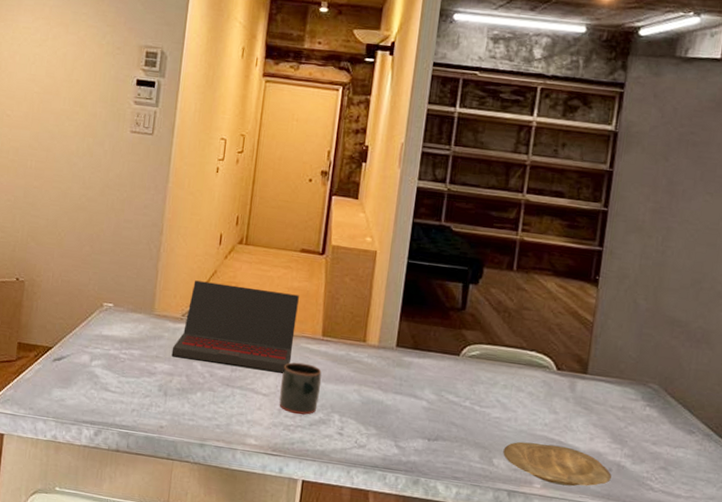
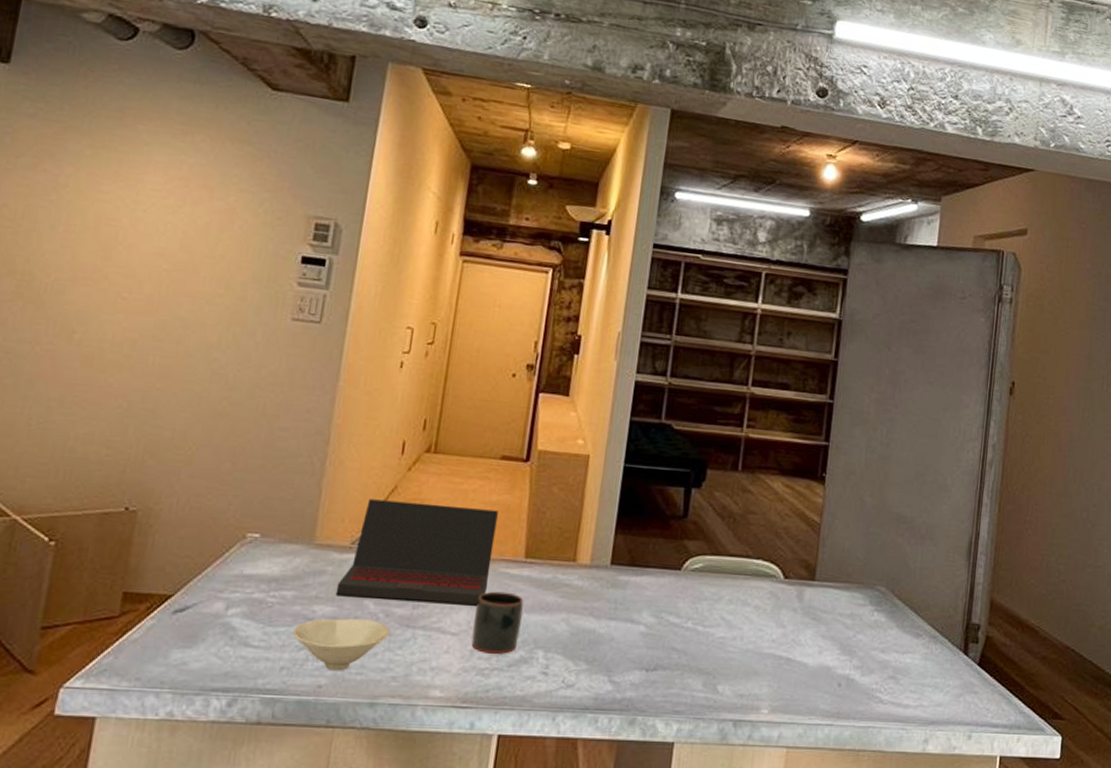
bowl: none [140,374,215,417] -> present [292,618,391,671]
plate: present [503,441,612,486] -> none [728,662,842,708]

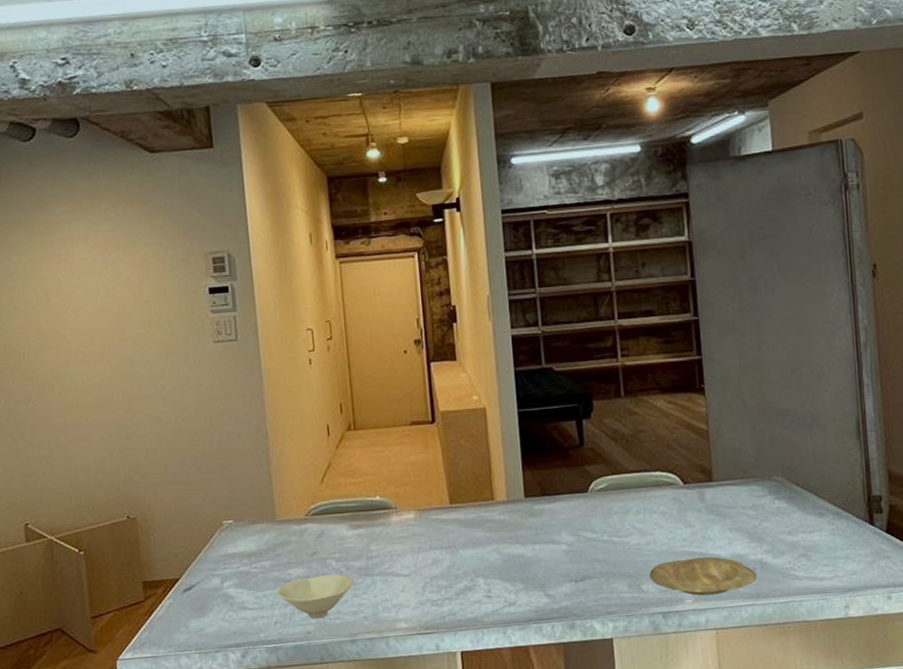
laptop: present [335,499,498,607] -> none [302,468,424,560]
mug: present [471,591,524,654] -> none [418,534,460,587]
plate: none [728,662,842,708] -> present [649,556,758,596]

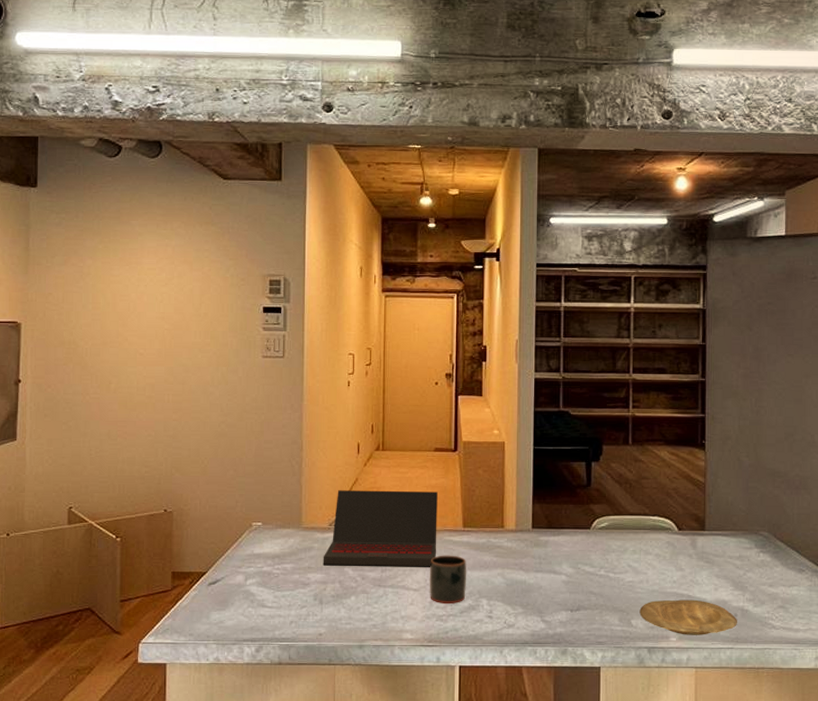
bowl: present [277,574,354,619] -> none [295,582,368,622]
laptop: none [302,468,424,560] -> present [323,490,438,568]
mug: none [418,534,460,587] -> present [429,555,467,603]

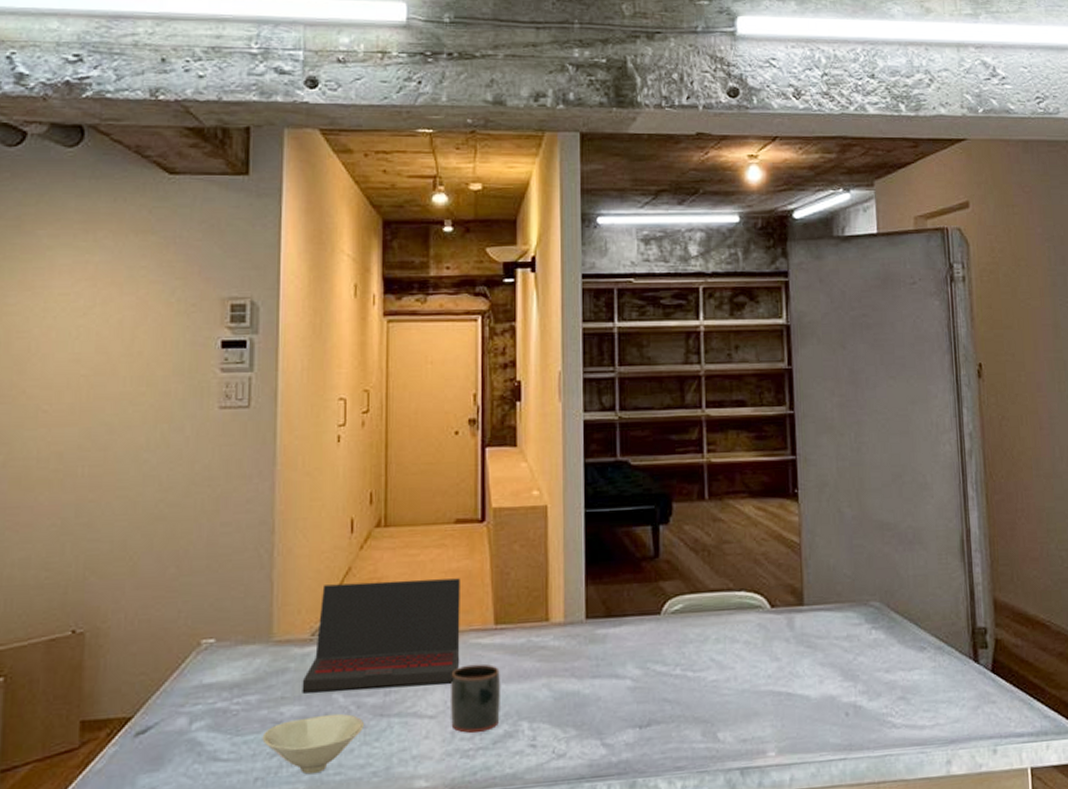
bowl: none [295,582,368,622] -> present [262,713,365,775]
plate: present [639,599,738,635] -> none [727,697,851,747]

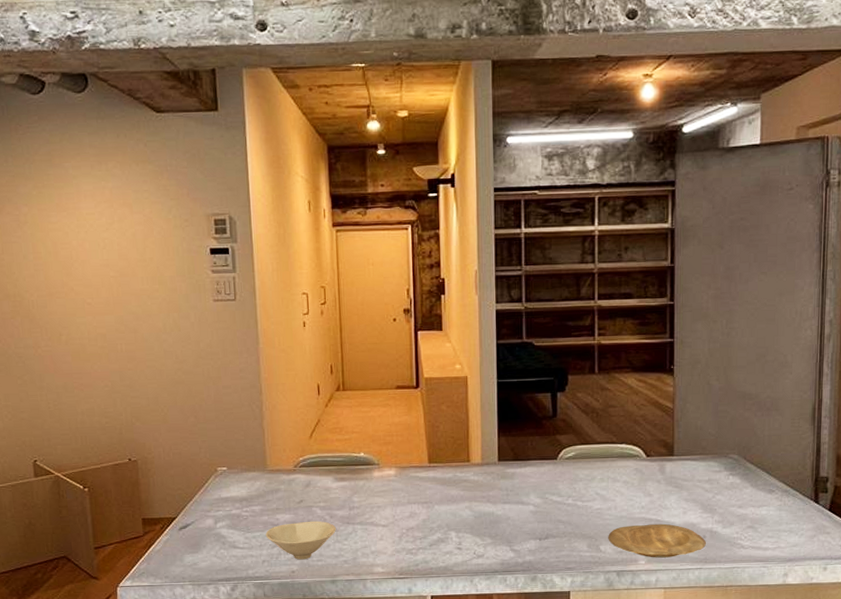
laptop: present [302,578,460,694] -> none [290,429,403,507]
mug: present [450,663,501,733] -> none [397,490,435,538]
plate: none [727,697,851,747] -> present [608,523,707,558]

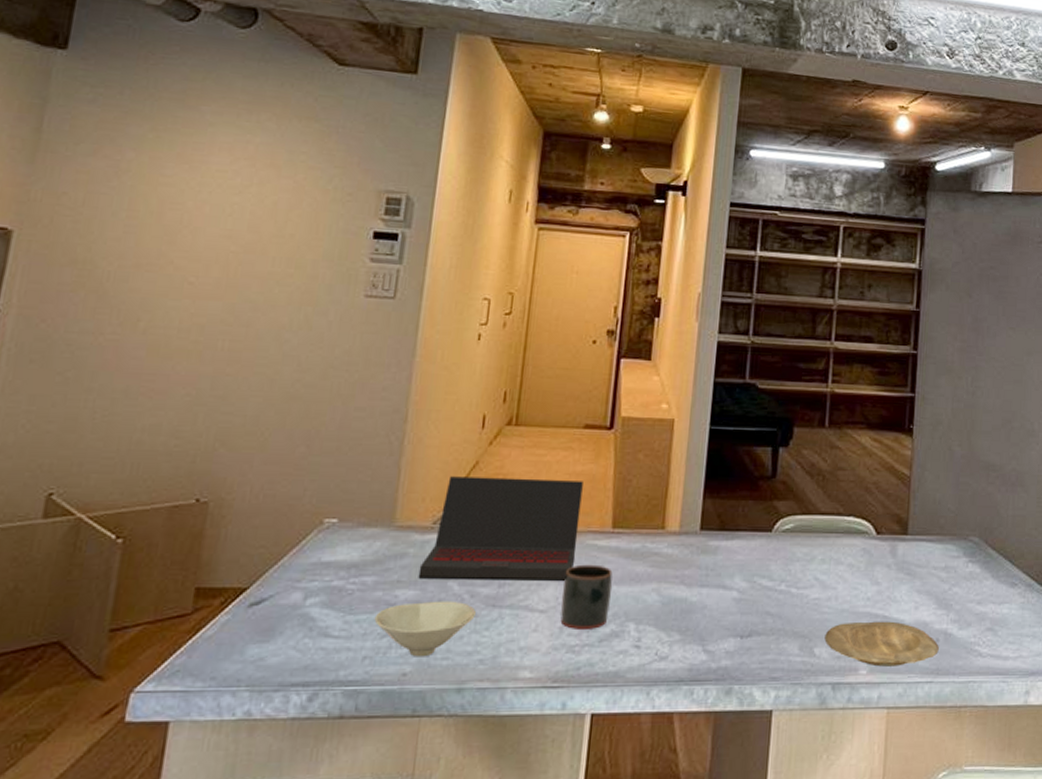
laptop: none [290,429,403,507] -> present [418,476,583,582]
mug: none [397,490,435,538] -> present [560,564,613,629]

